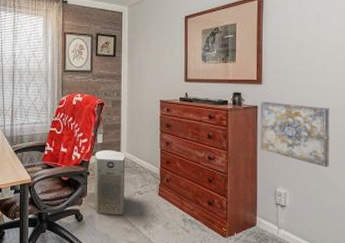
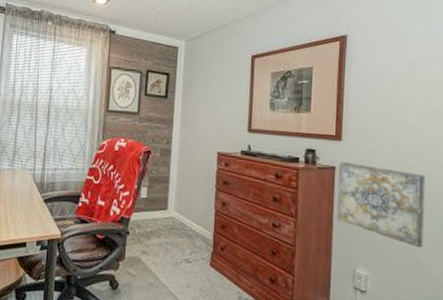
air purifier: present [95,149,125,216] -> none [133,206,173,287]

